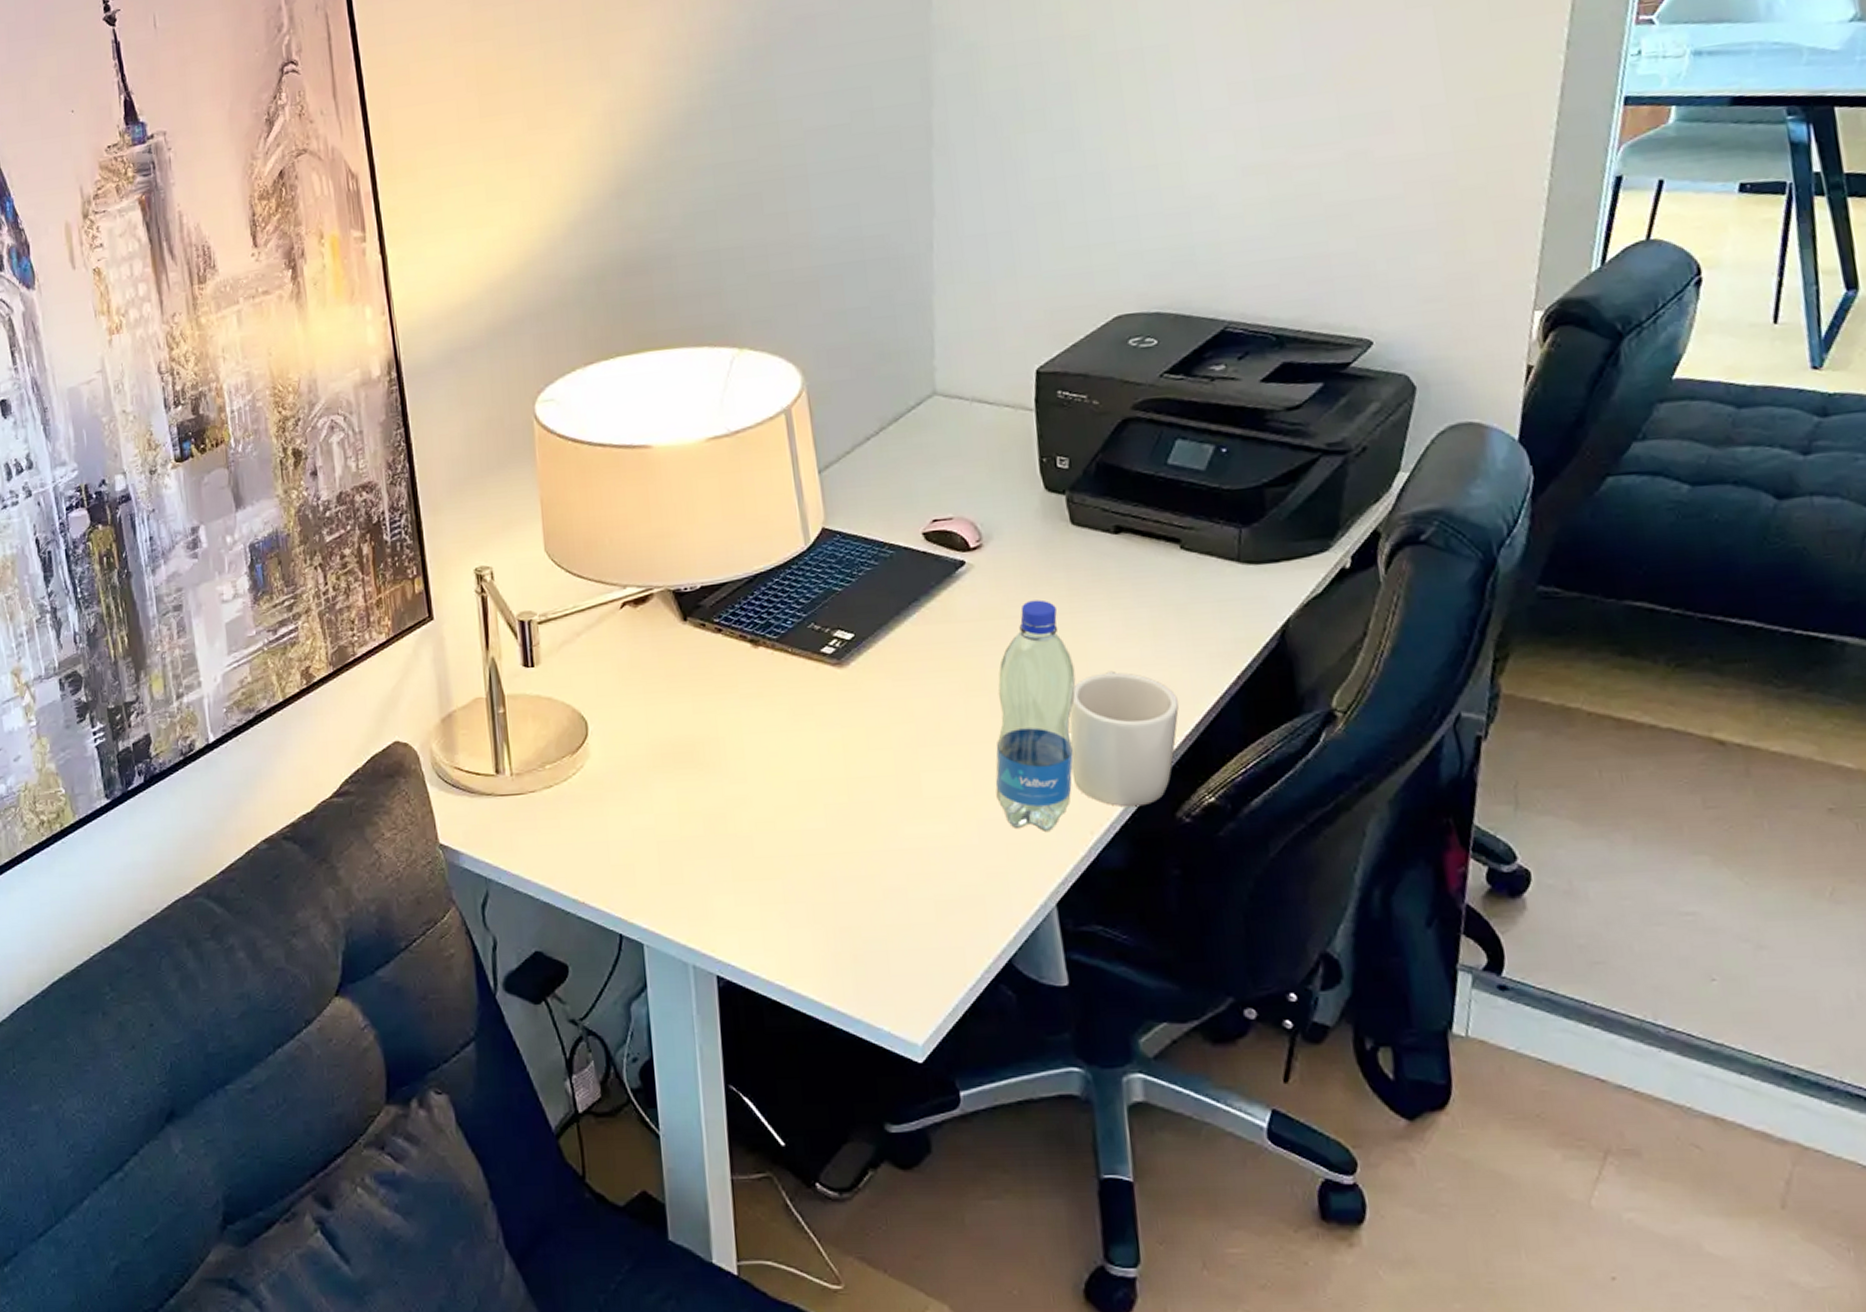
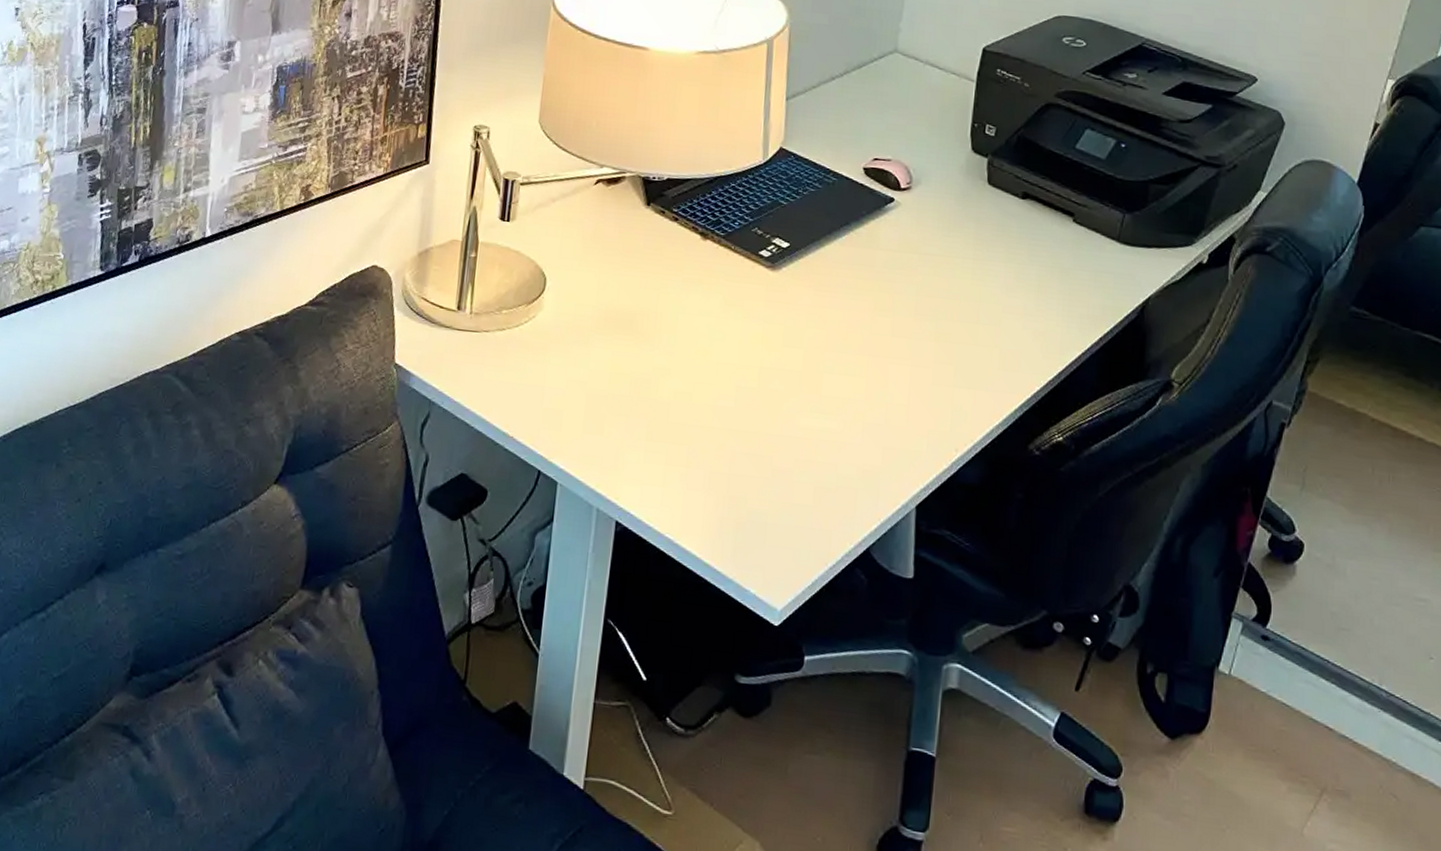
bottle: present [995,599,1076,833] -> none [883,242,968,444]
mug: present [1069,670,1180,808] -> none [949,314,1049,435]

